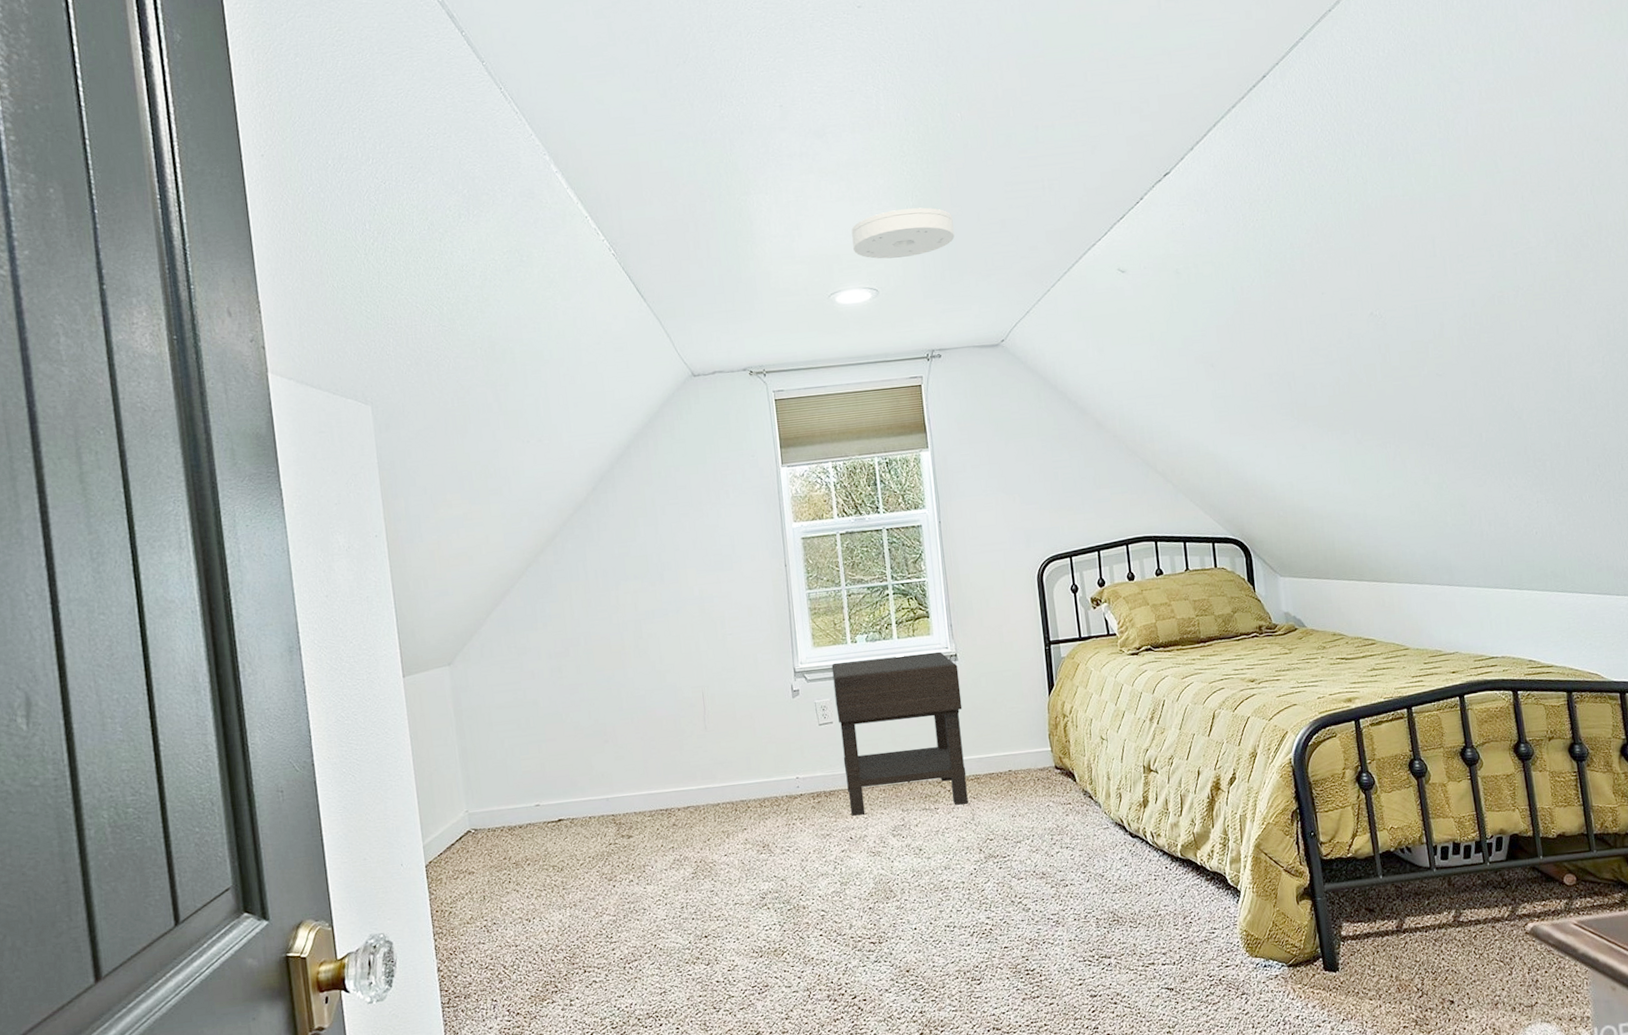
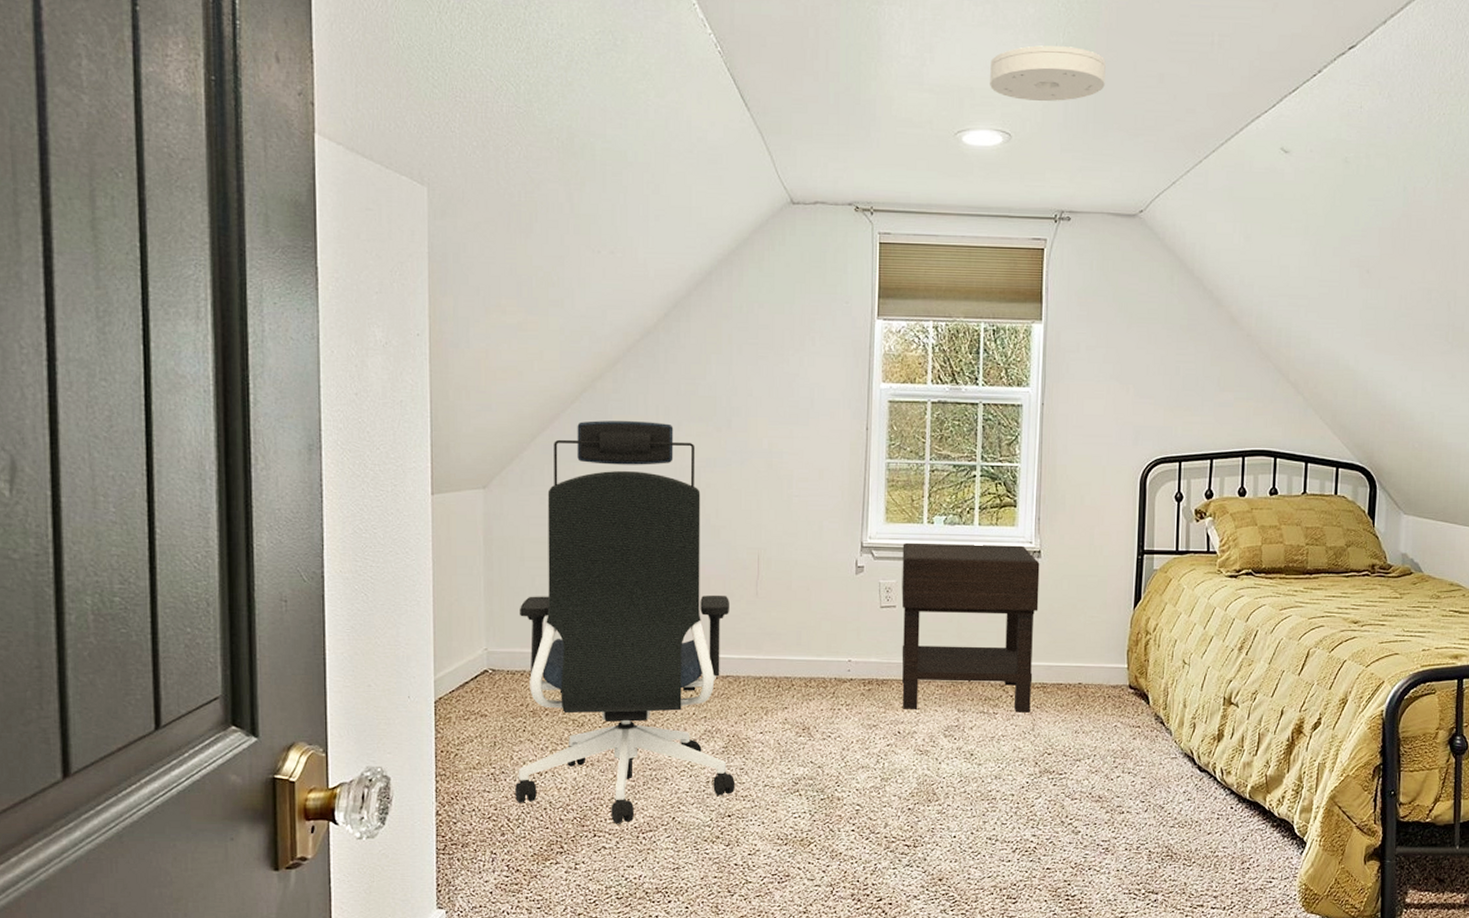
office chair: none [493,585,708,958] -> present [515,420,736,824]

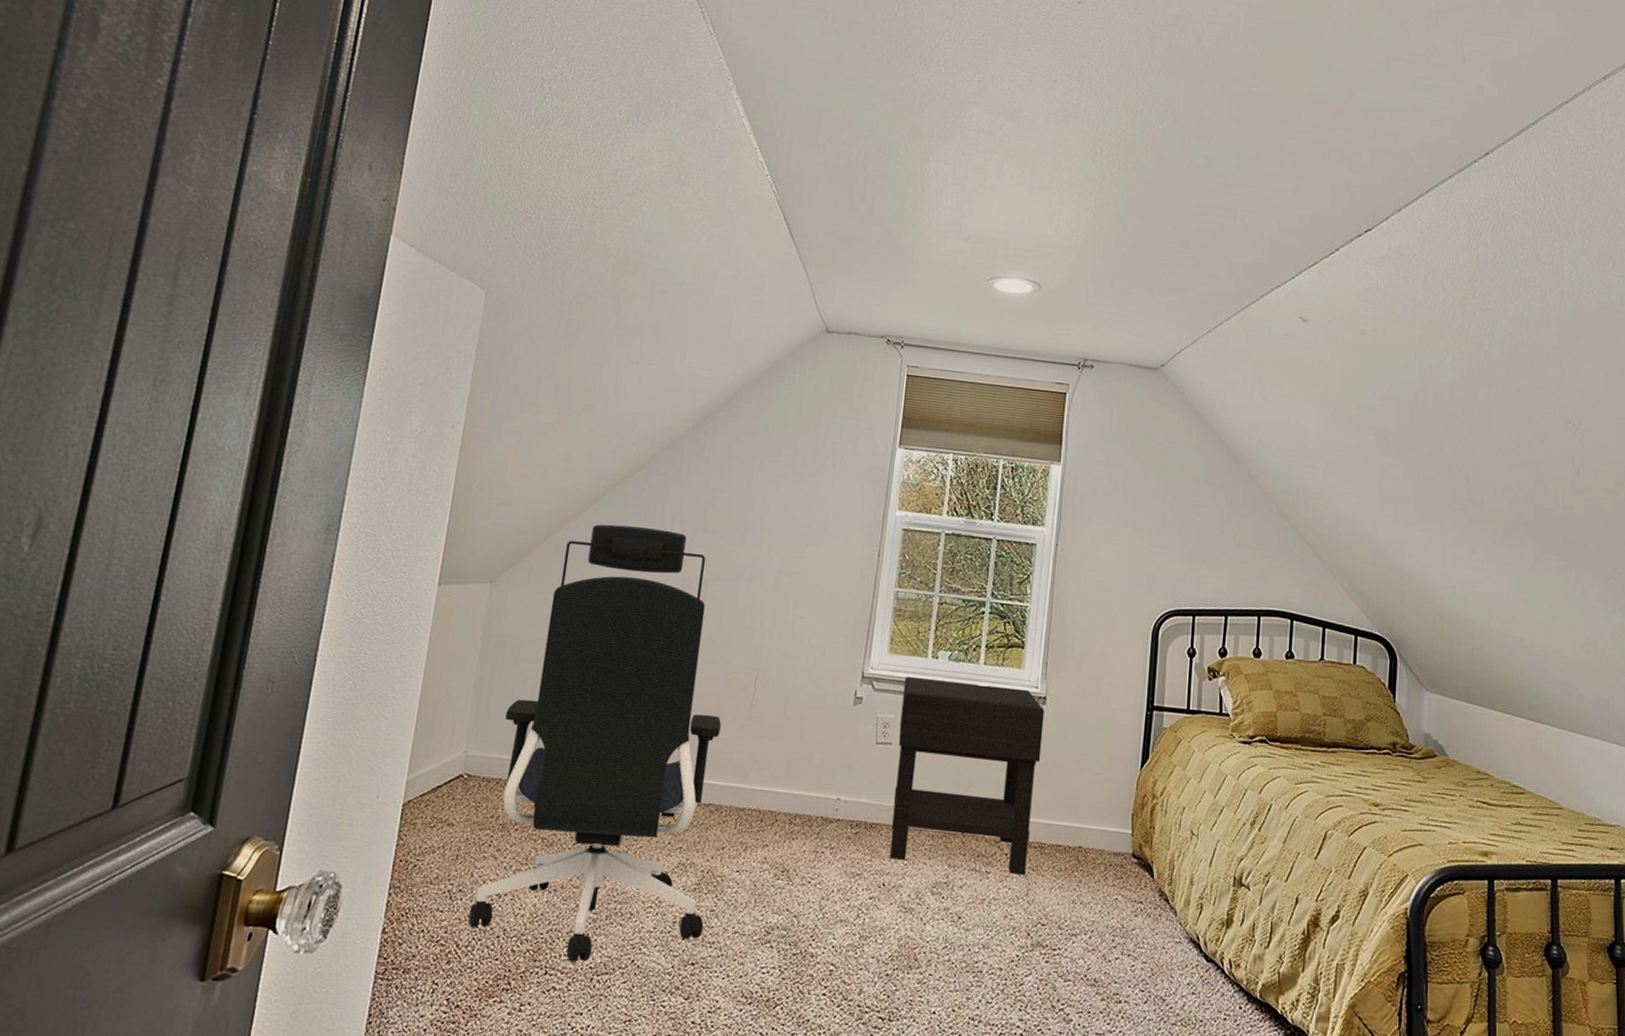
smoke detector: present [990,45,1106,101] -> none [1023,207,1134,258]

